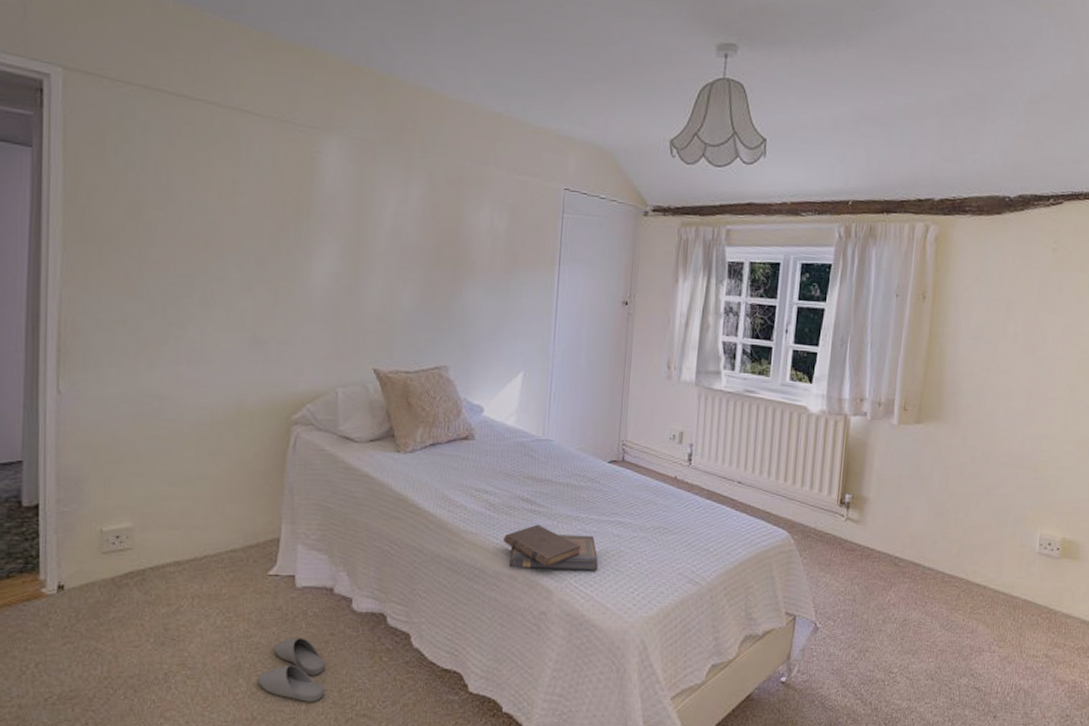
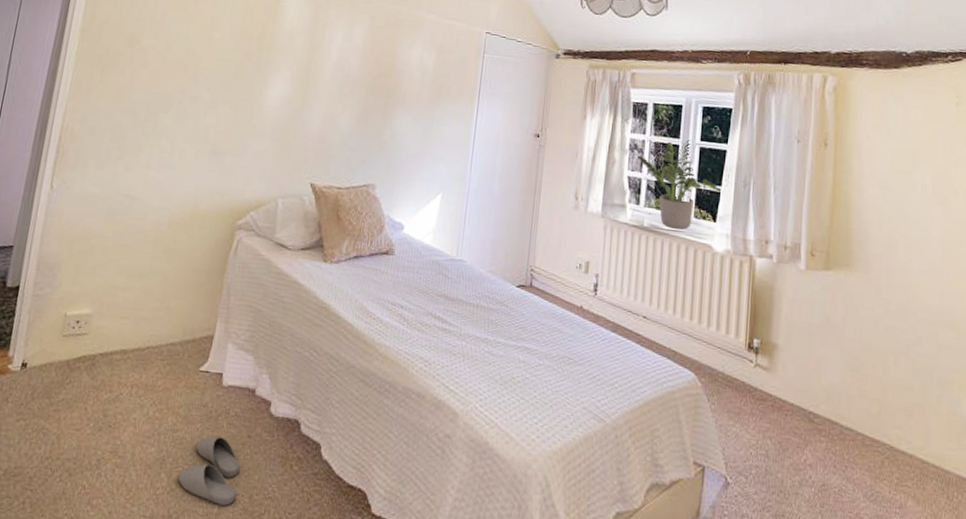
diary: present [502,524,598,570] -> none [413,343,504,396]
potted plant: none [732,299,820,394] -> present [636,140,723,230]

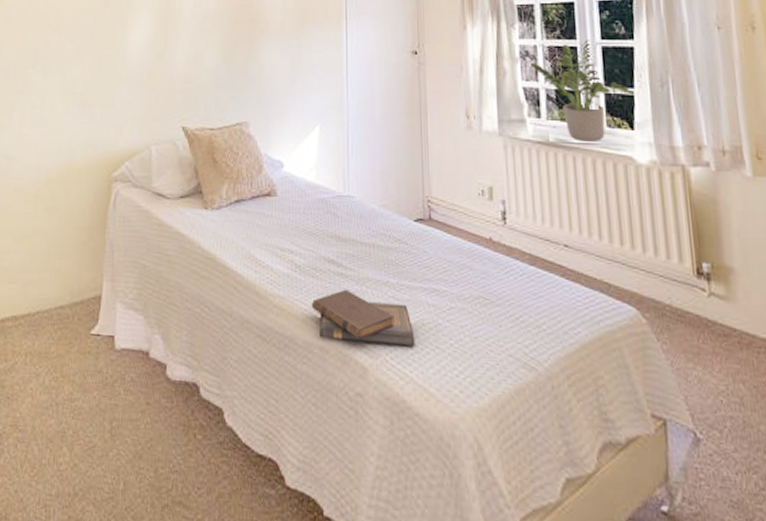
slippers: present [177,436,241,506] -> none [80,404,142,482]
diary: none [413,343,504,396] -> present [311,289,415,346]

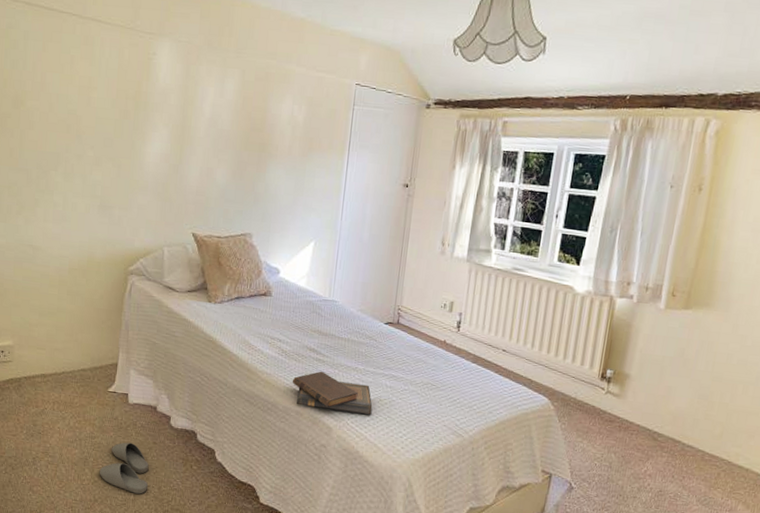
slippers: none [80,404,142,482] -> present [99,442,149,494]
potted plant: present [529,40,637,143] -> none [504,187,589,273]

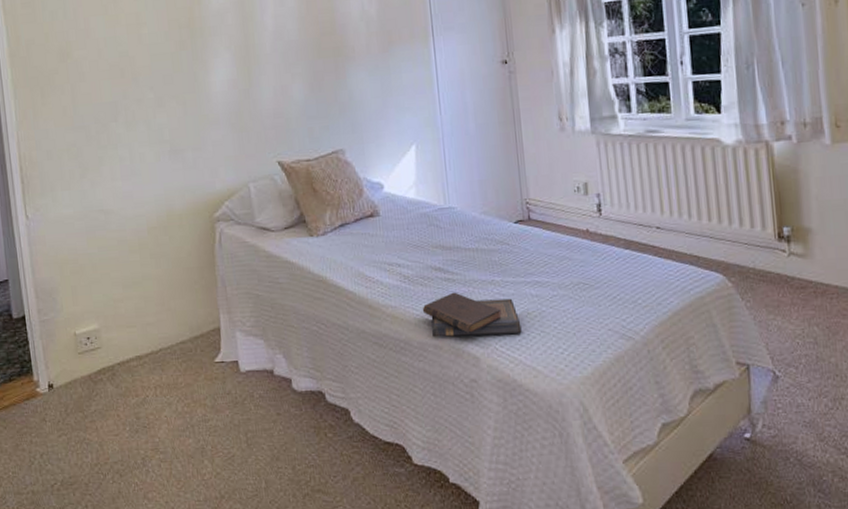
slippers: present [99,442,149,494] -> none [220,419,281,480]

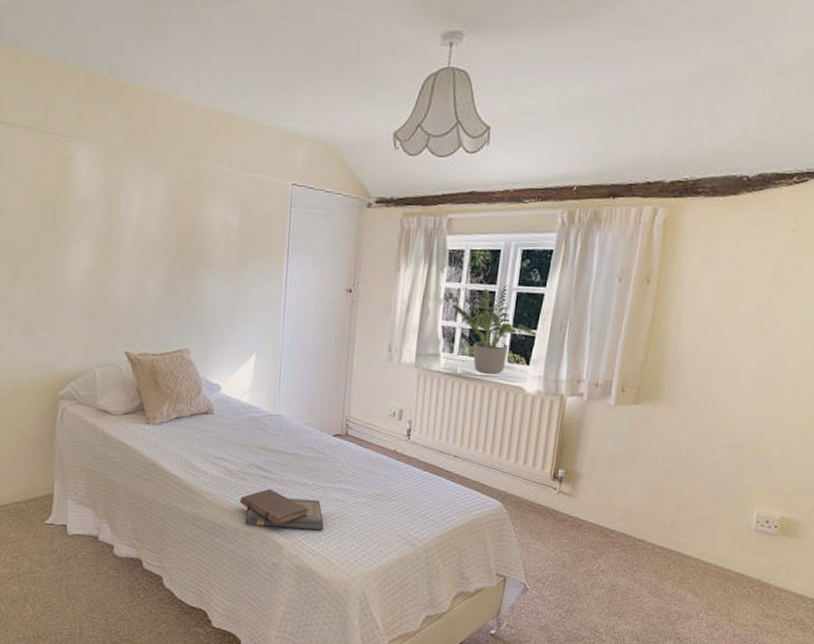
potted plant: none [619,30,724,131] -> present [451,285,538,375]

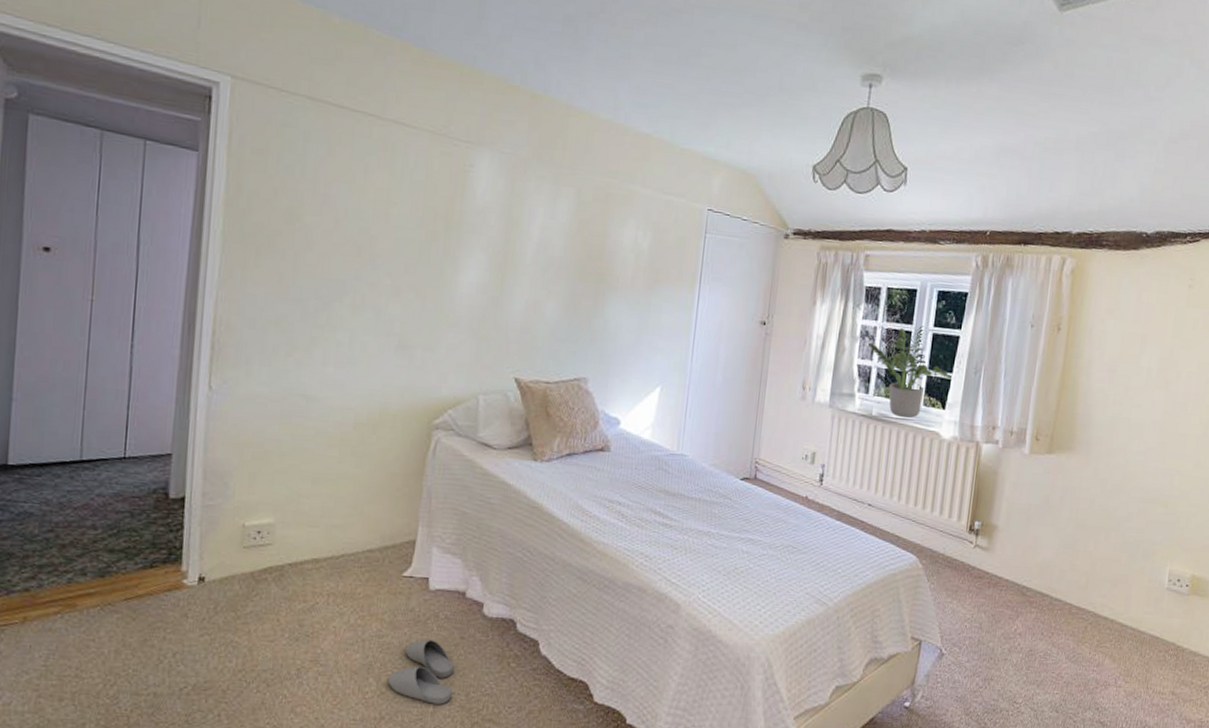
slippers: none [41,575,95,627] -> present [387,639,454,705]
diary: present [239,489,324,530] -> none [633,538,727,586]

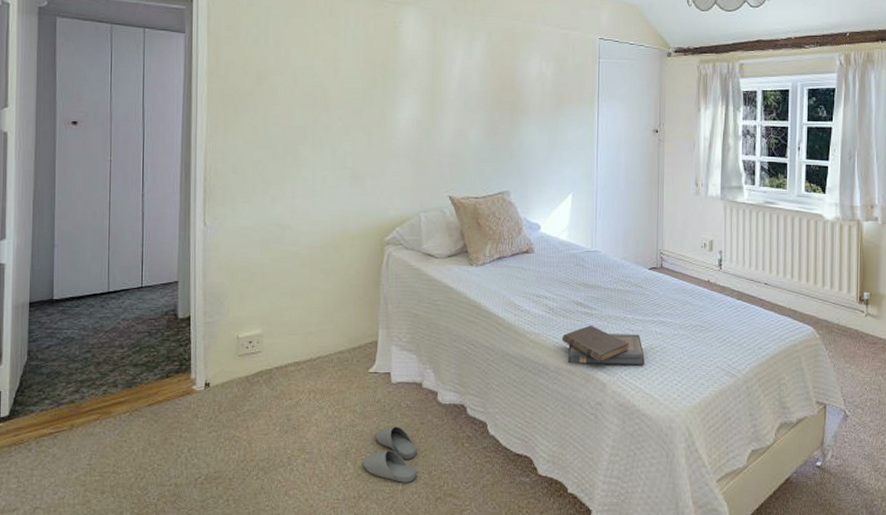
diary: none [633,538,727,586] -> present [561,325,645,364]
potted plant: present [867,326,954,419] -> none [749,121,831,204]

